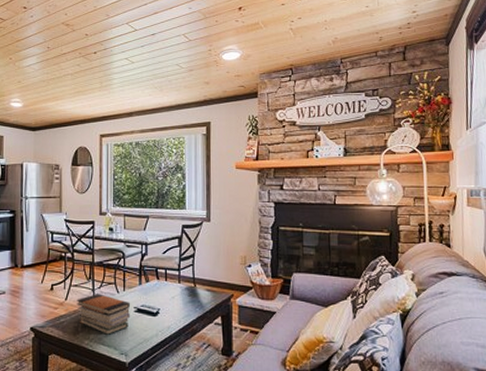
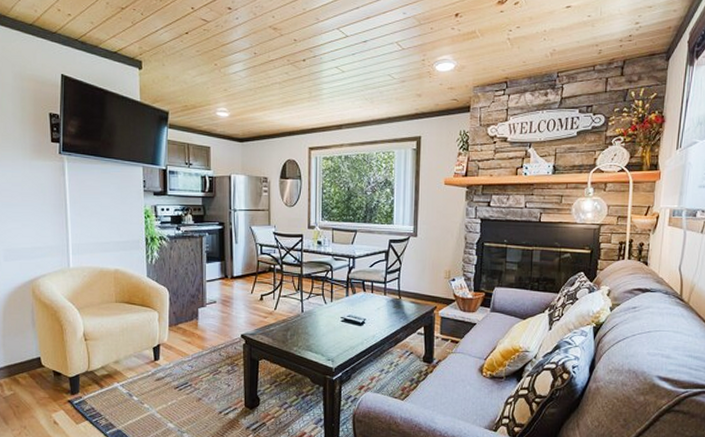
book stack: present [76,294,130,335] -> none [285,304,337,342]

